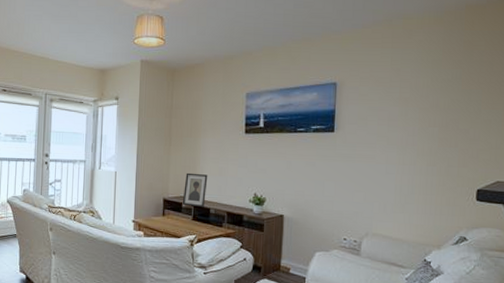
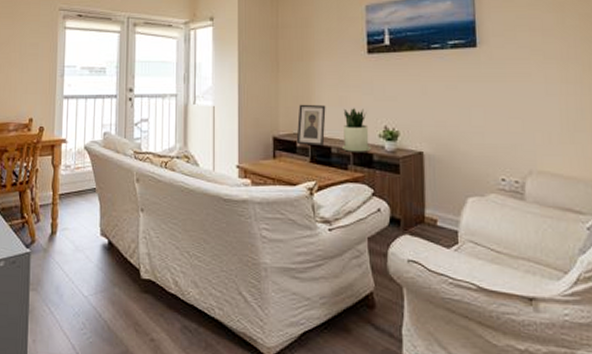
planter: none [218,177,243,214] -> present [341,107,372,153]

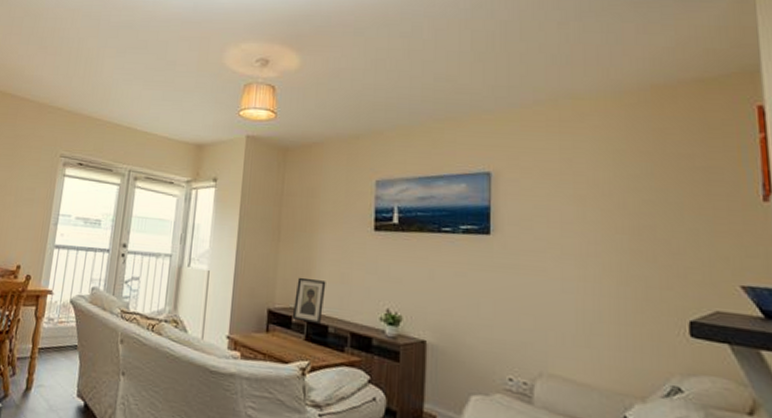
planter: present [341,107,372,153] -> none [339,285,372,336]

